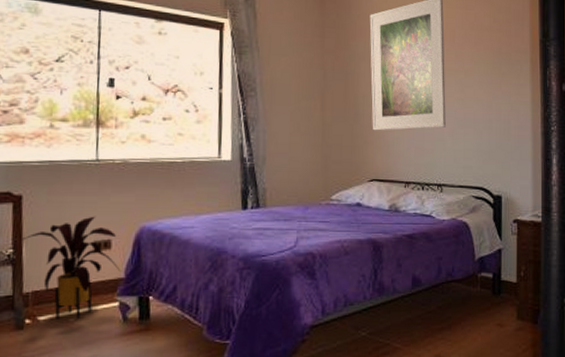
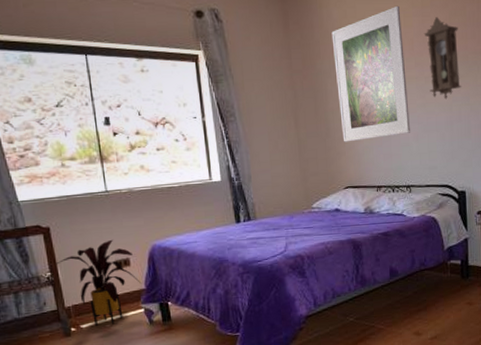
pendulum clock: none [466,11,503,96] -> present [424,17,462,100]

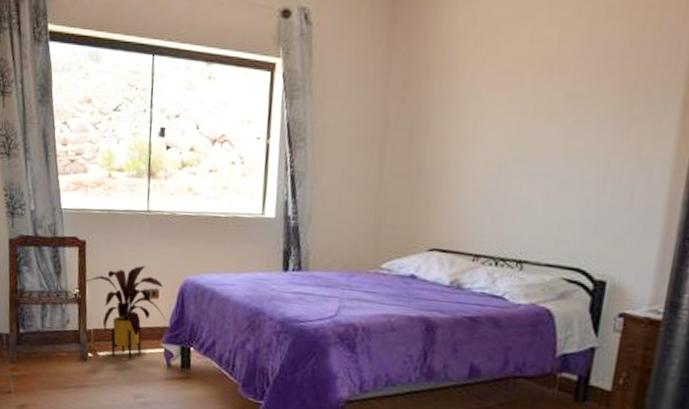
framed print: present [331,5,410,142] -> none [438,12,557,192]
pendulum clock: present [424,17,462,100] -> none [579,31,645,149]

